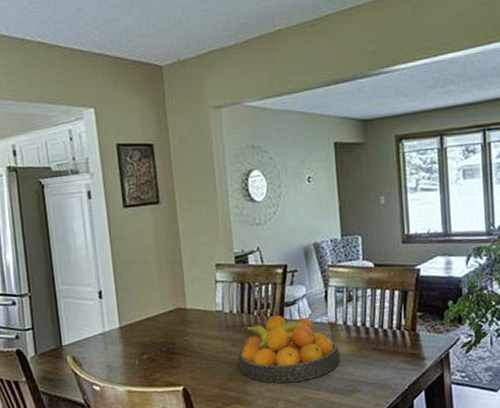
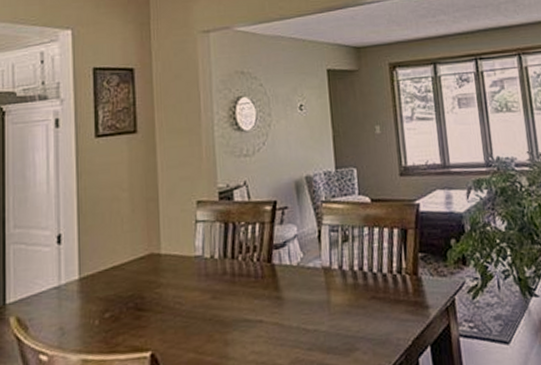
fruit bowl: present [238,315,340,383] -> none [218,259,335,343]

